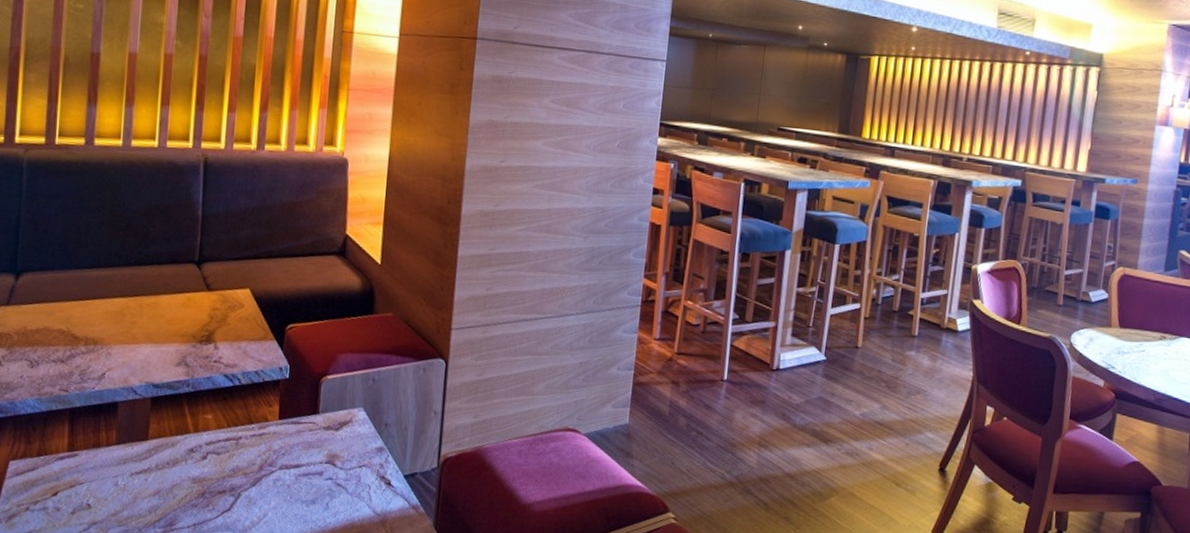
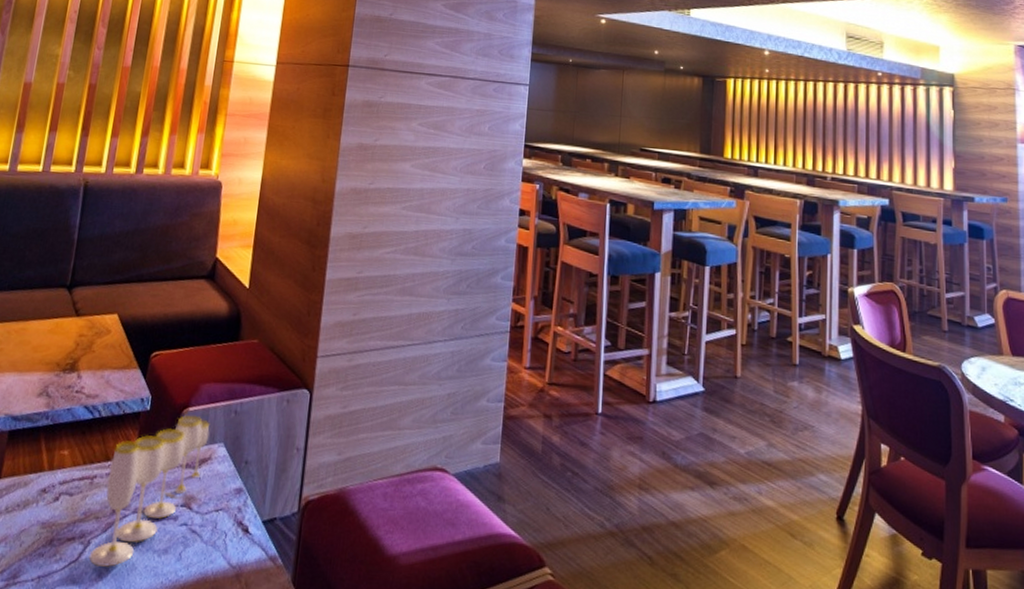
candle: none [240,382,349,516] -> present [88,415,211,568]

